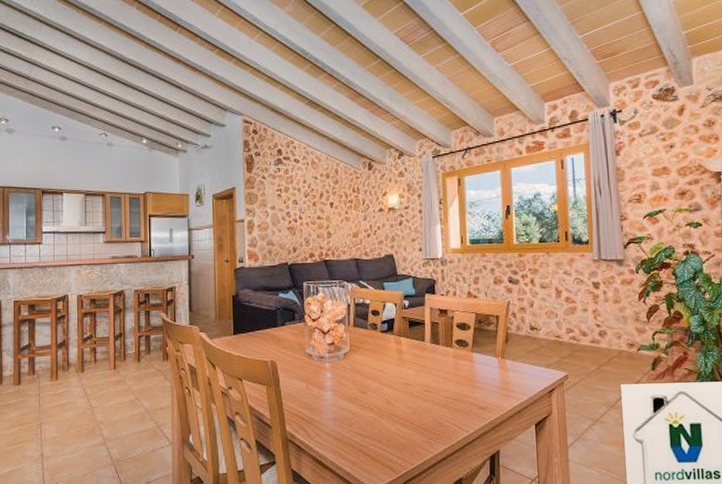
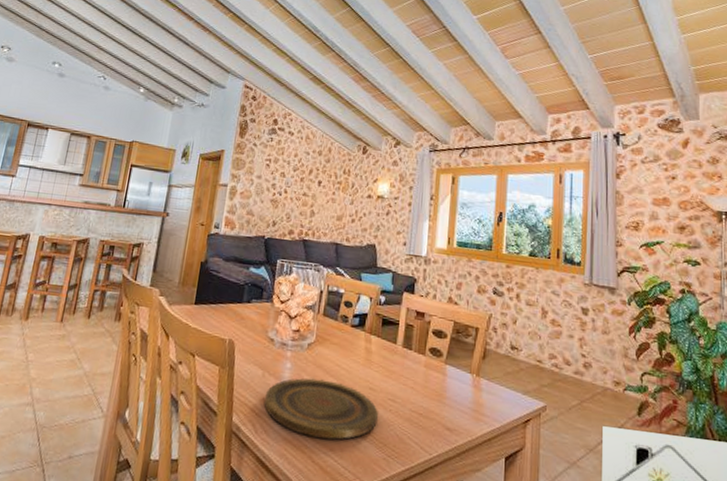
plate: none [311,383,417,434] -> present [264,378,378,440]

